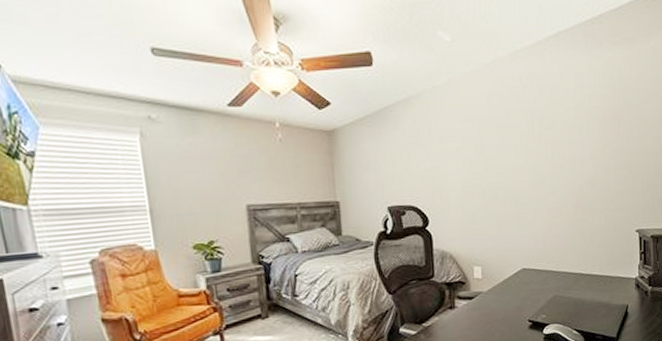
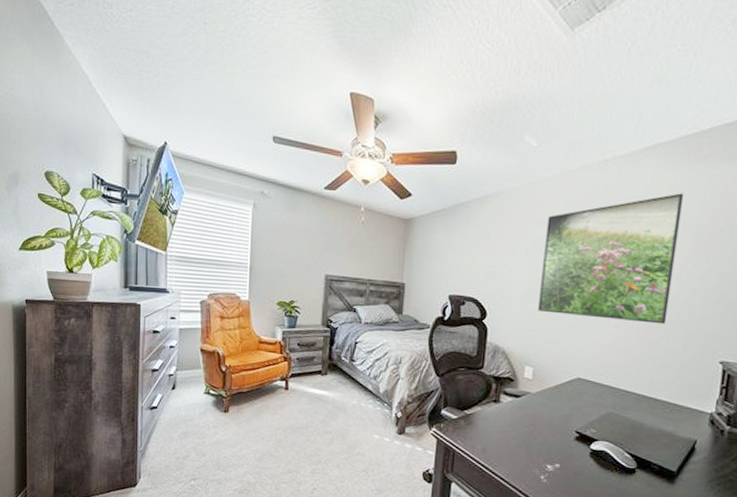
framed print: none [472,78,589,210] -> present [538,193,684,325]

